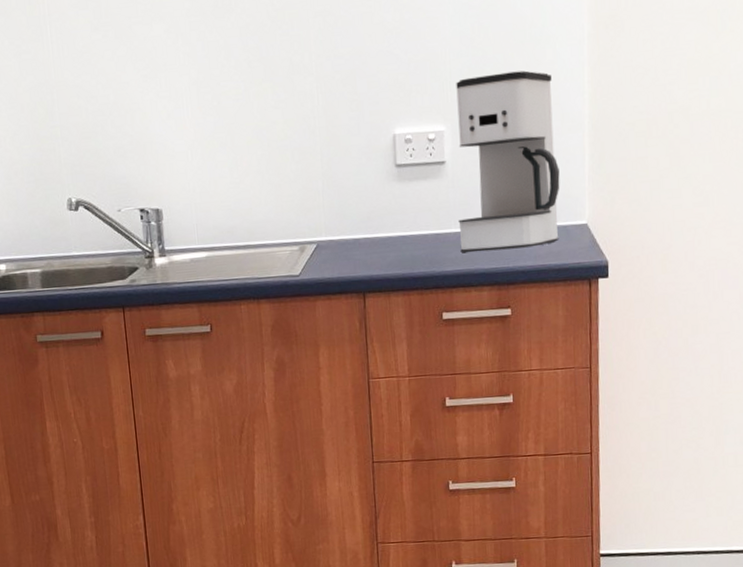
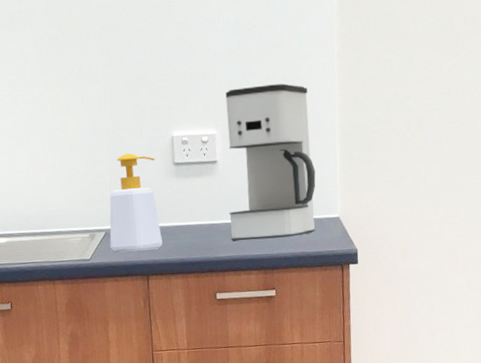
soap bottle: none [321,154,381,267] -> present [109,153,163,253]

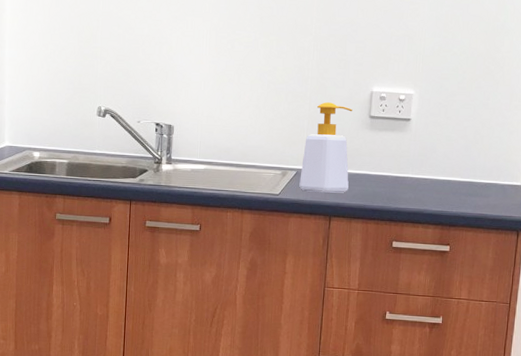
coffee maker: present [225,83,316,241] -> none [414,54,506,198]

